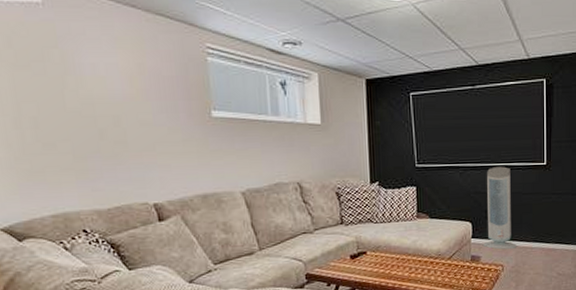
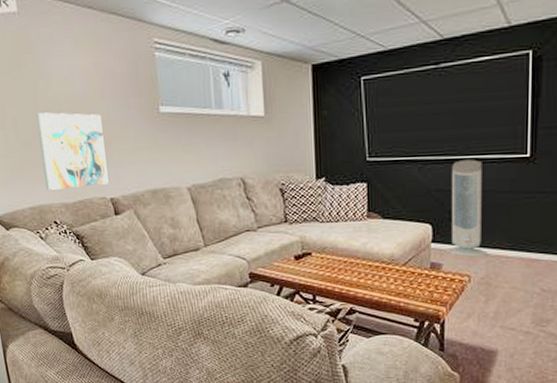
wall art: none [63,112,152,196] -> present [36,112,109,190]

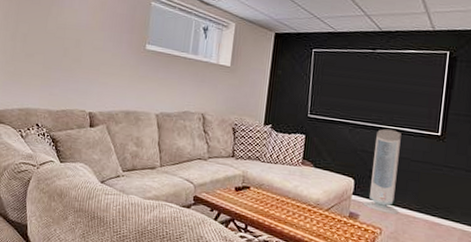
wall art: present [36,112,109,190] -> none [37,33,97,100]

